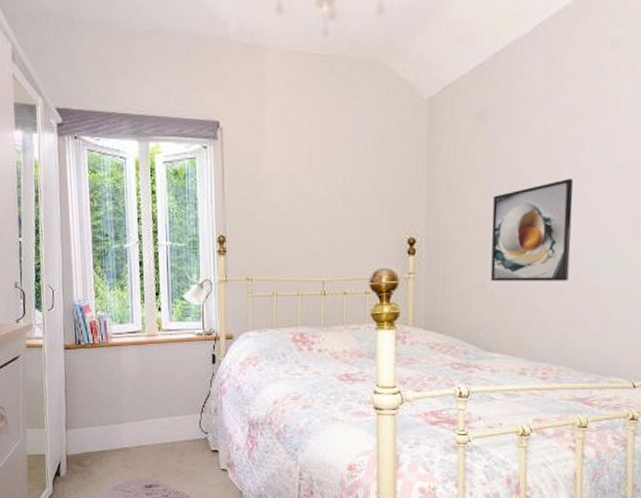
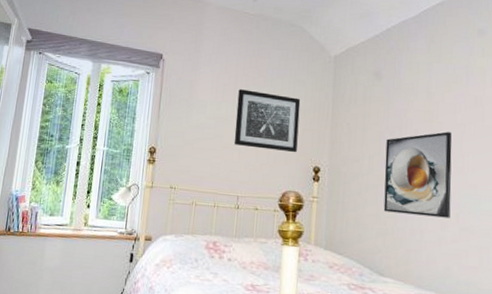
wall art: none [313,154,389,225] -> present [234,89,301,153]

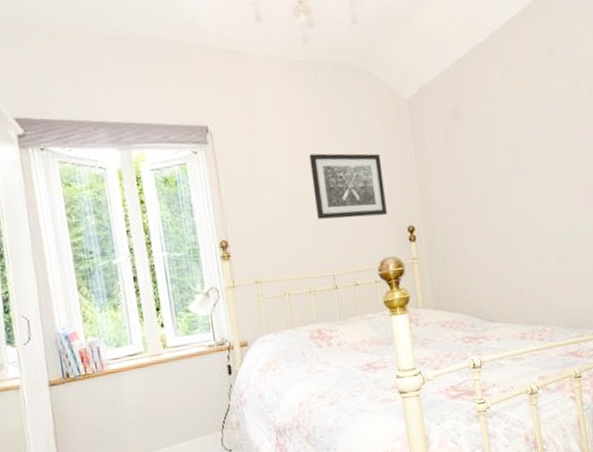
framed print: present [383,131,452,218] -> none [476,163,547,258]

